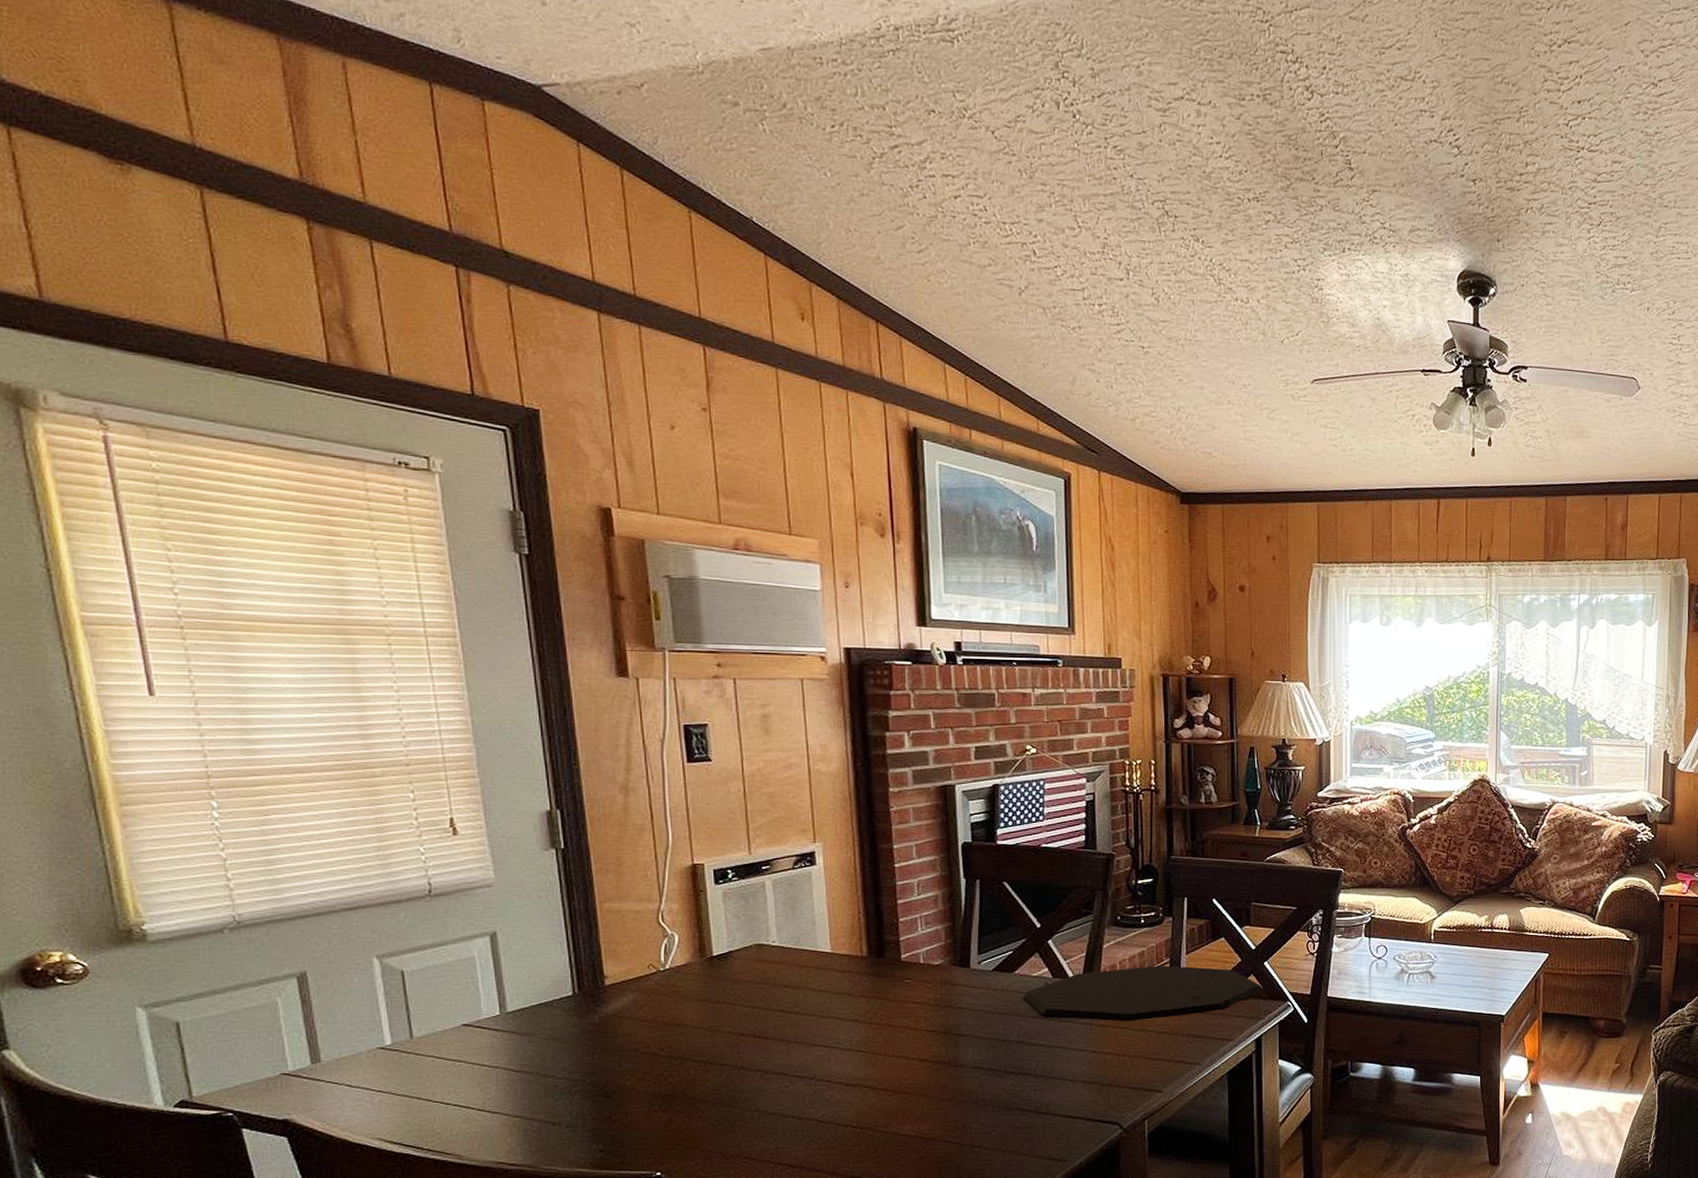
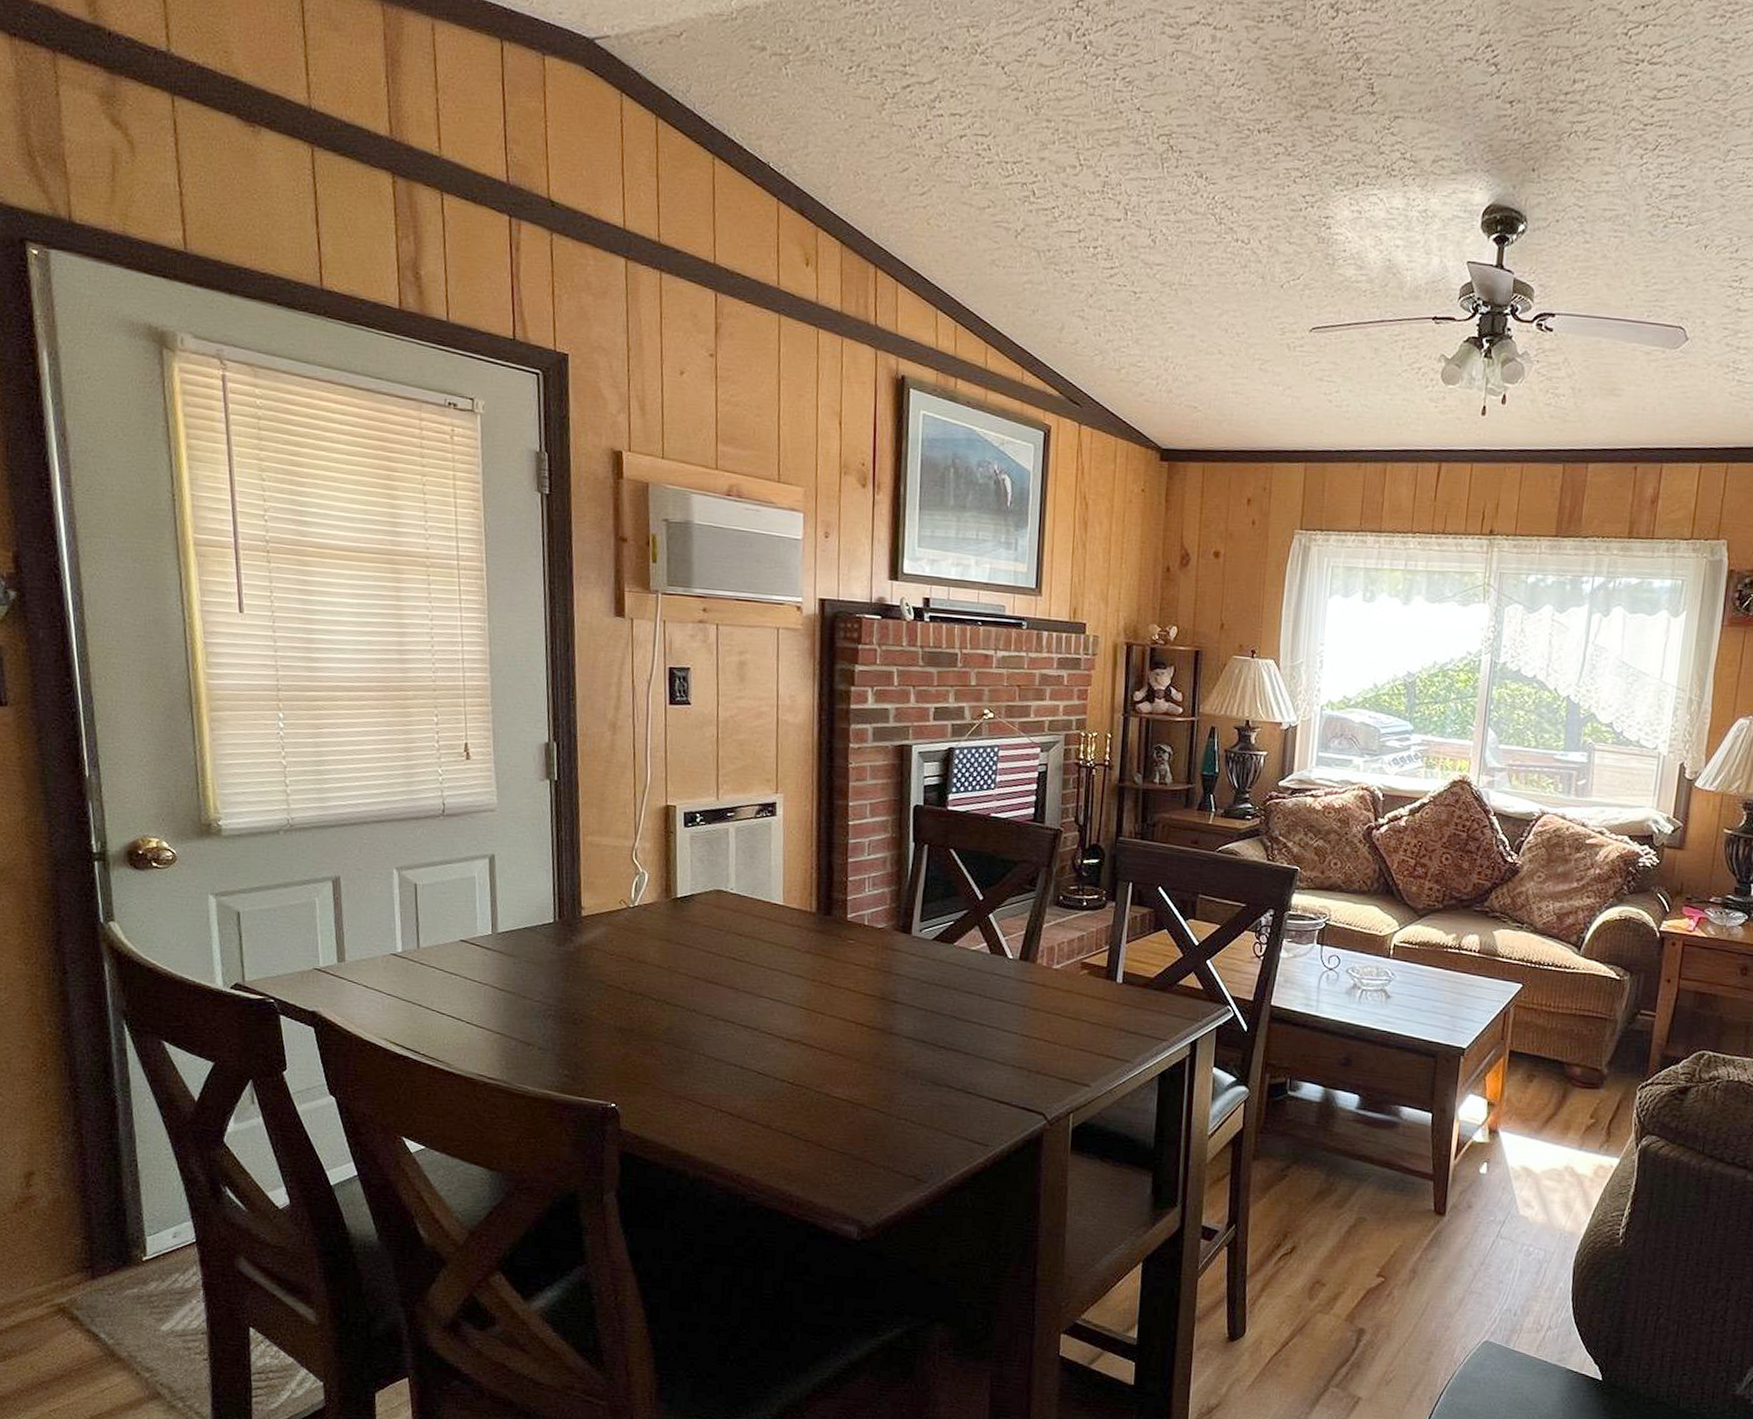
placemat: present [1022,965,1264,1022] -> none [959,951,1204,1008]

